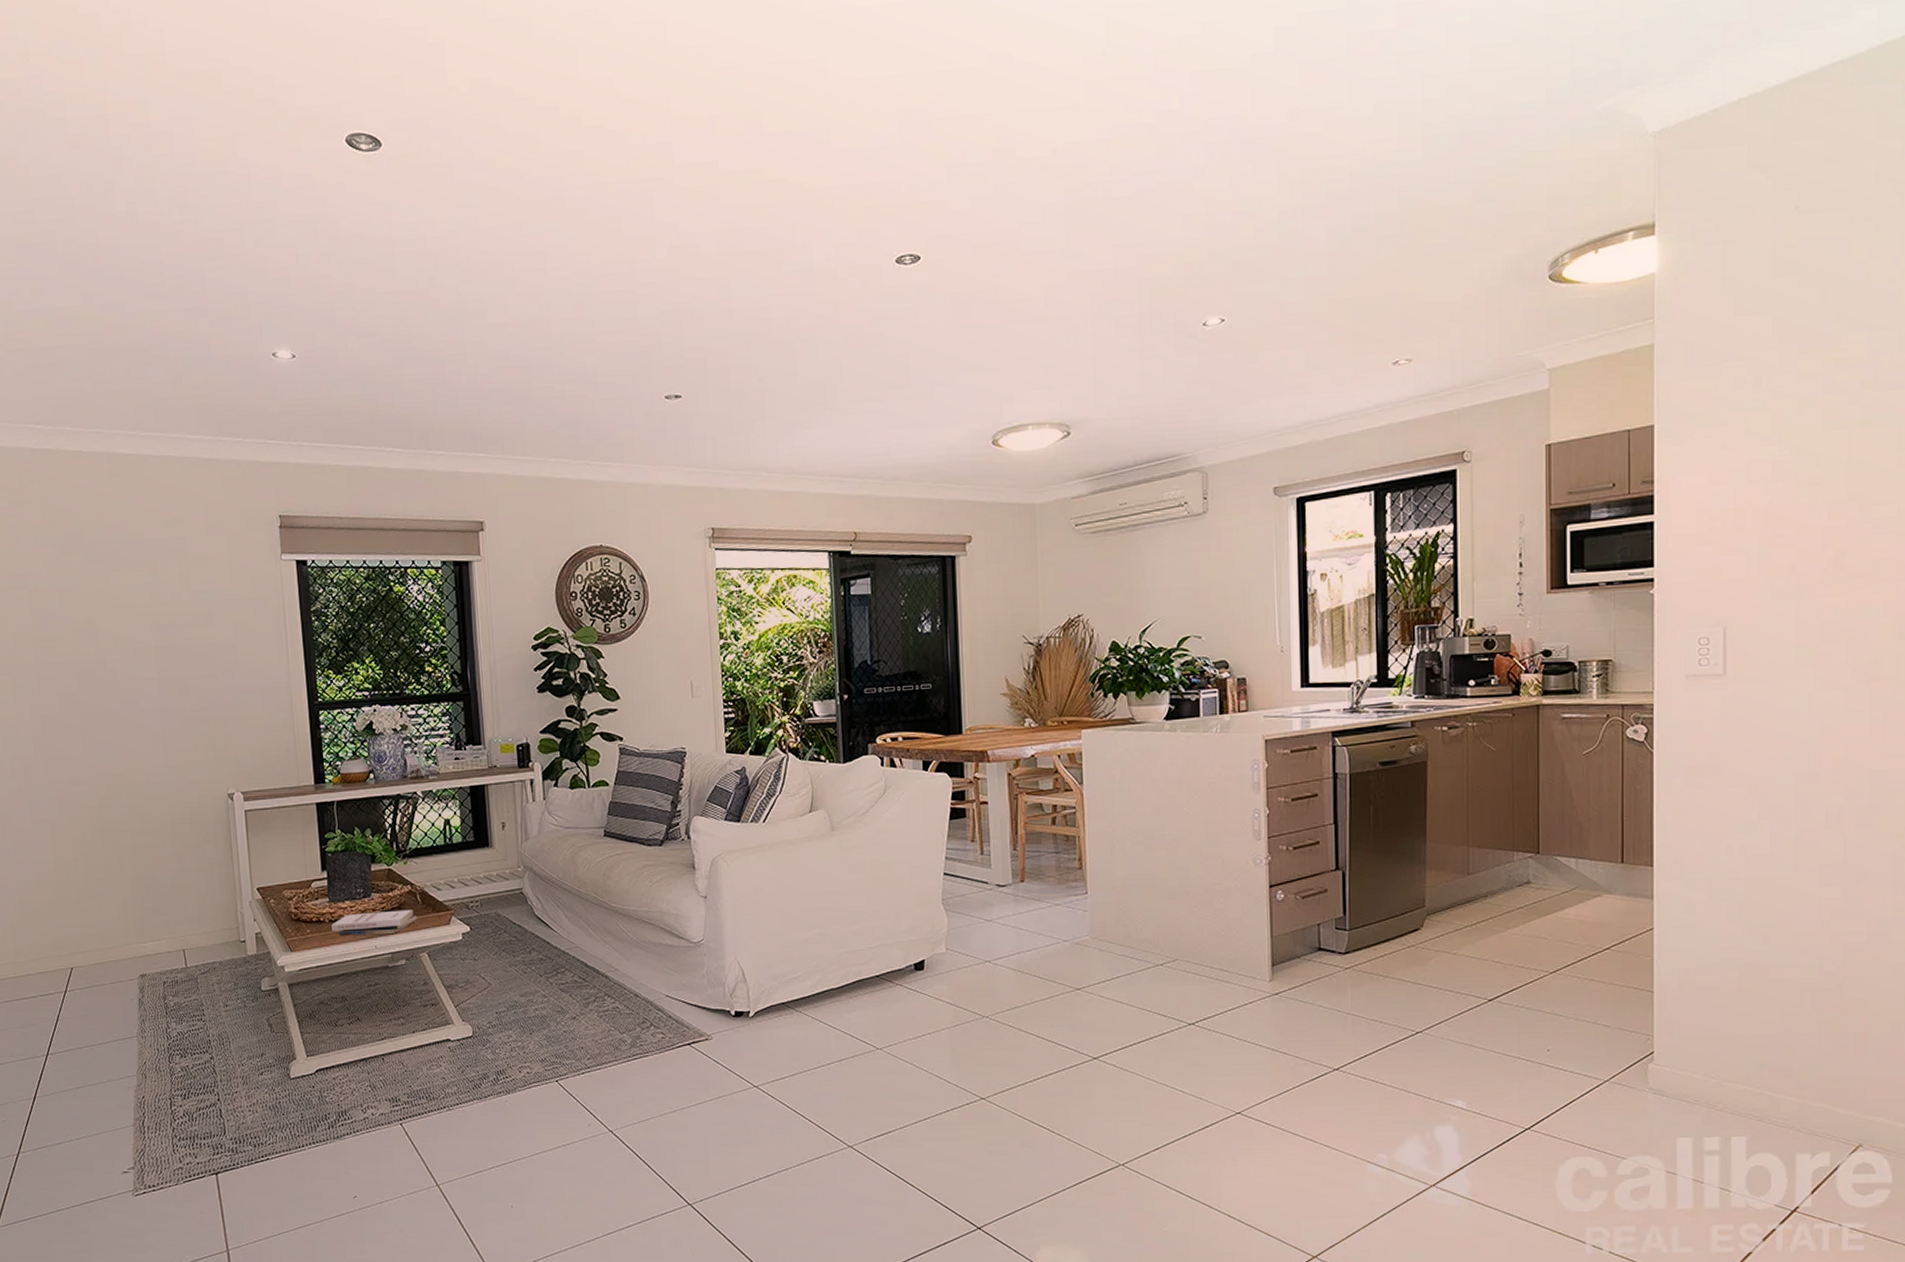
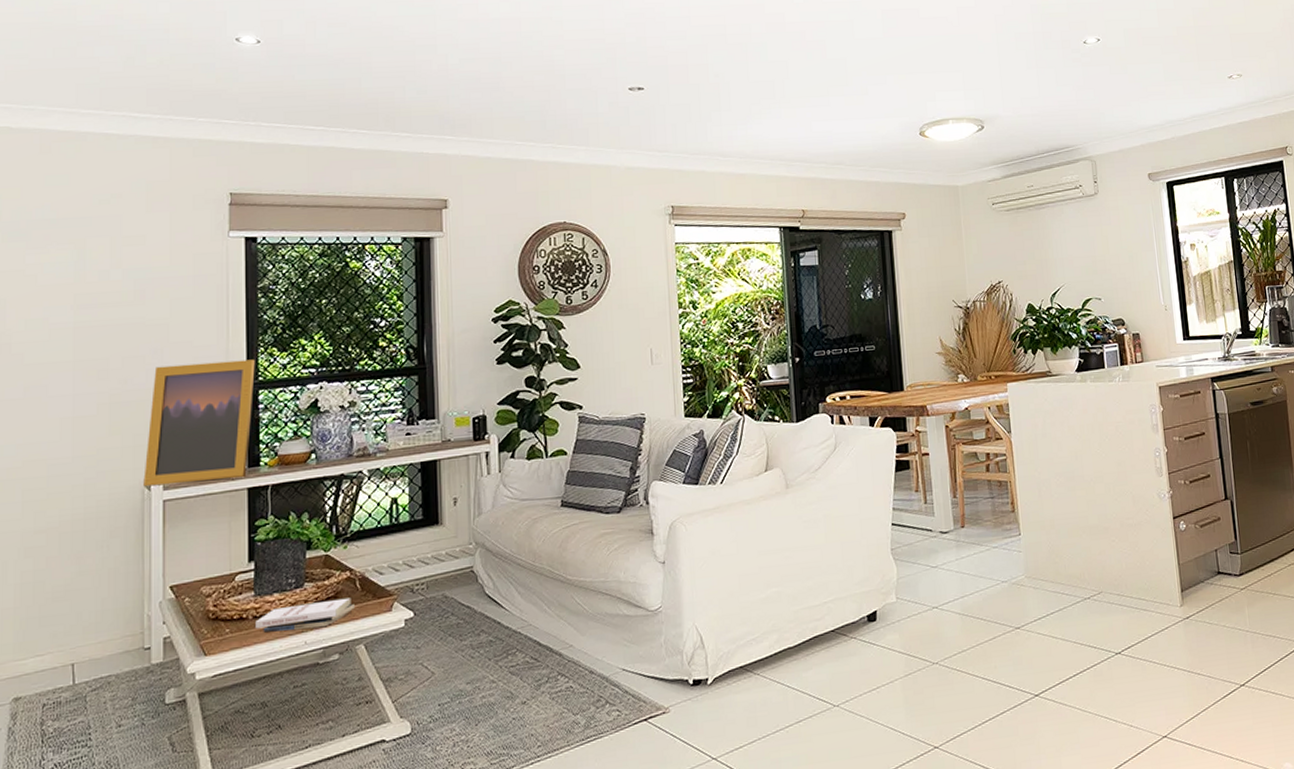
picture frame: none [226,681,315,797] -> present [143,359,255,487]

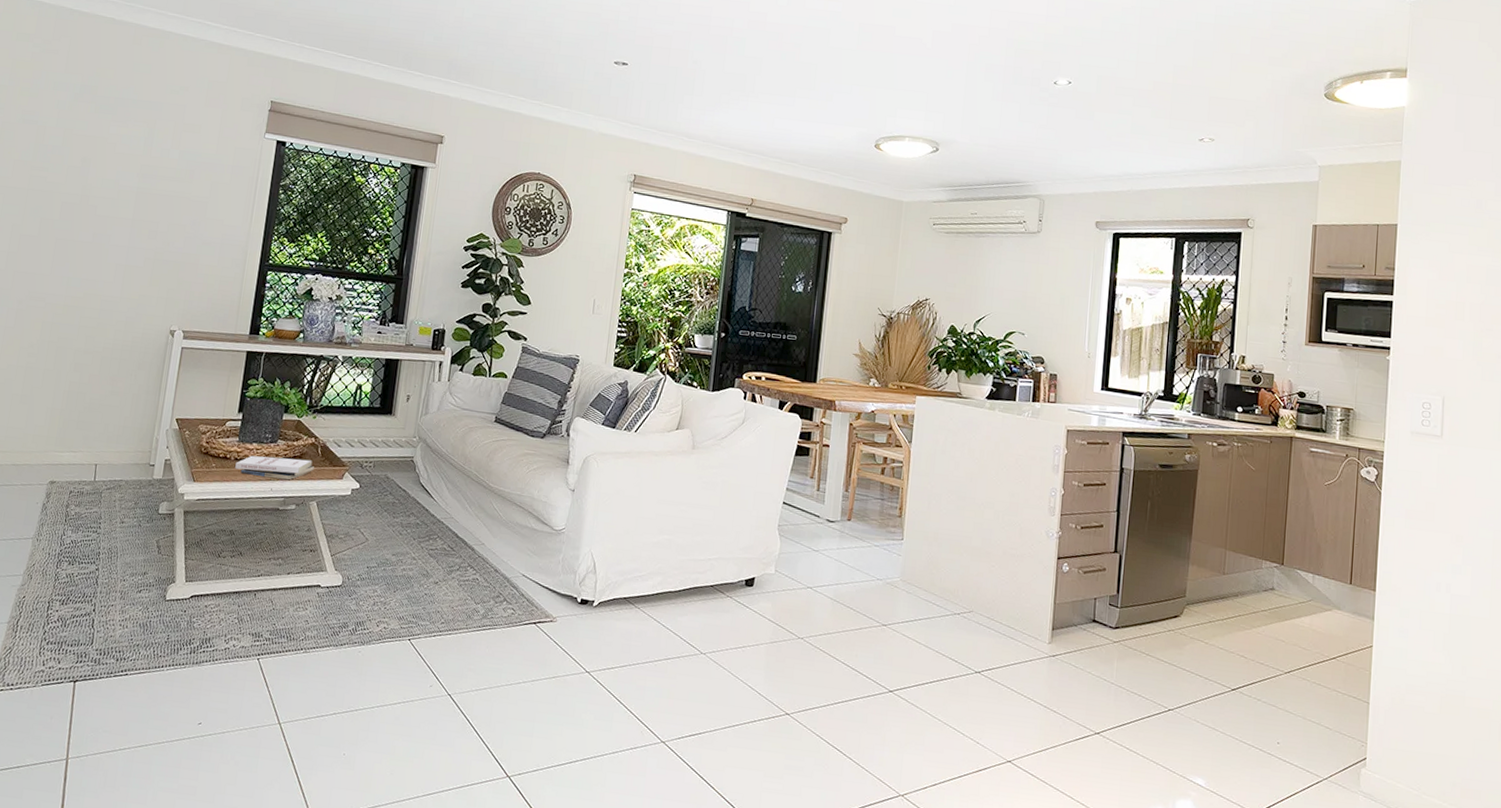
picture frame: present [143,359,255,487] -> none [169,236,269,342]

